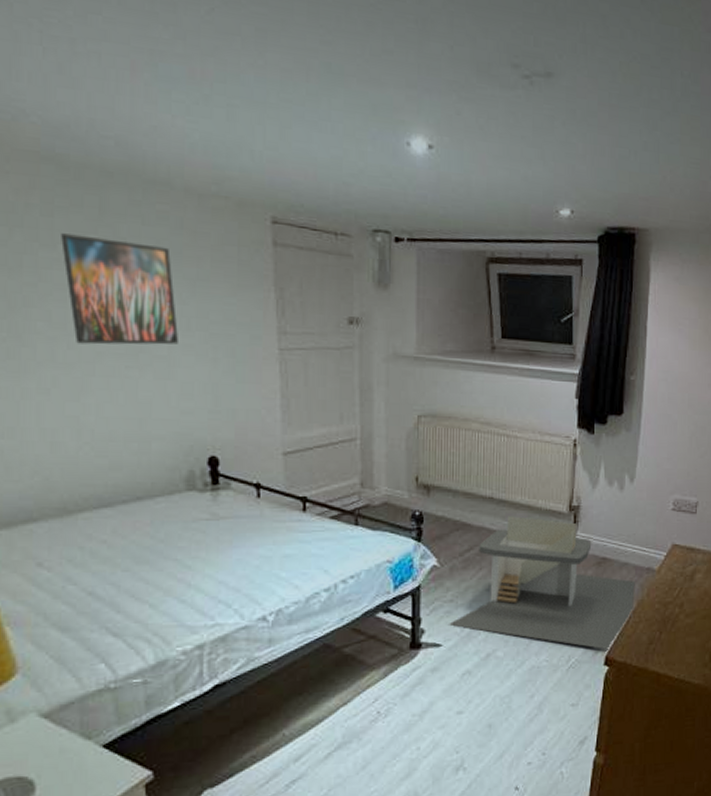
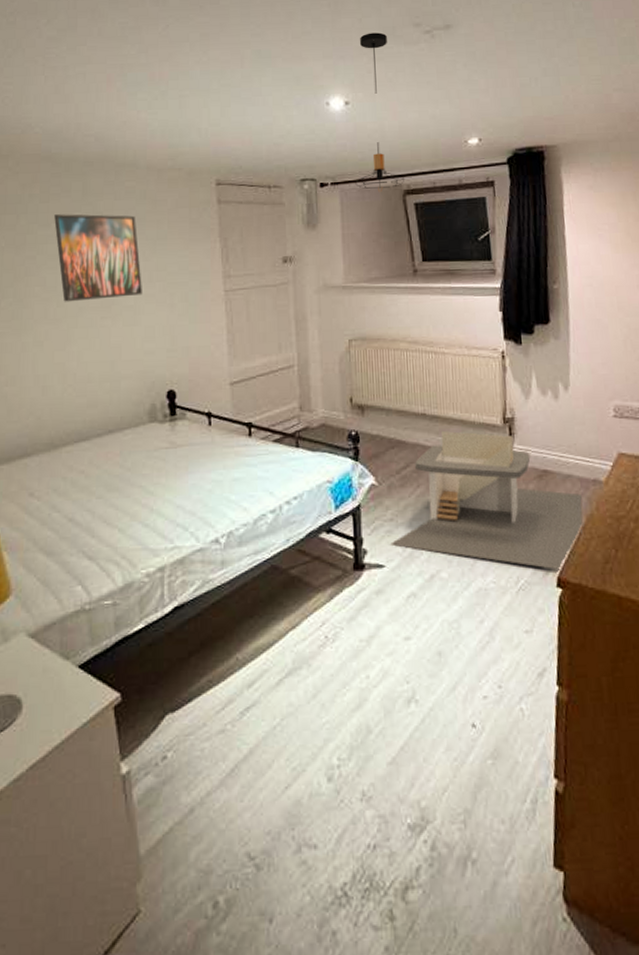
pendant light: none [435,65,489,256] -> present [355,32,404,192]

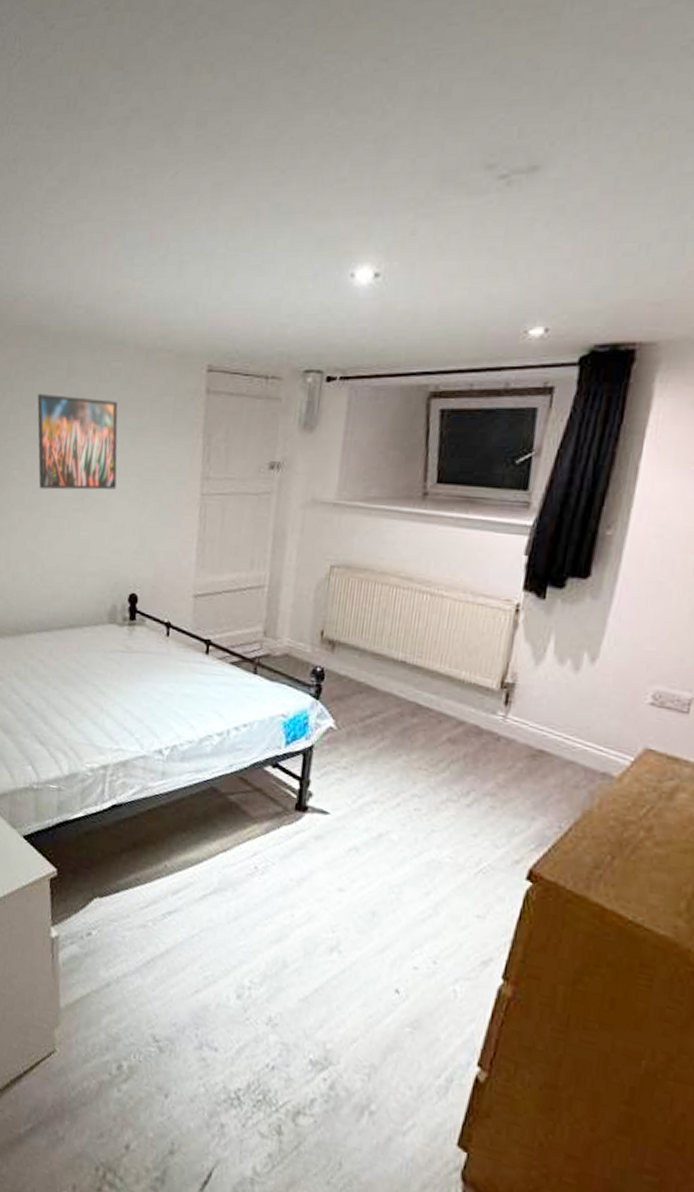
pendant light: present [355,32,404,192] -> none [370,178,446,392]
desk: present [389,431,583,570] -> none [338,685,582,863]

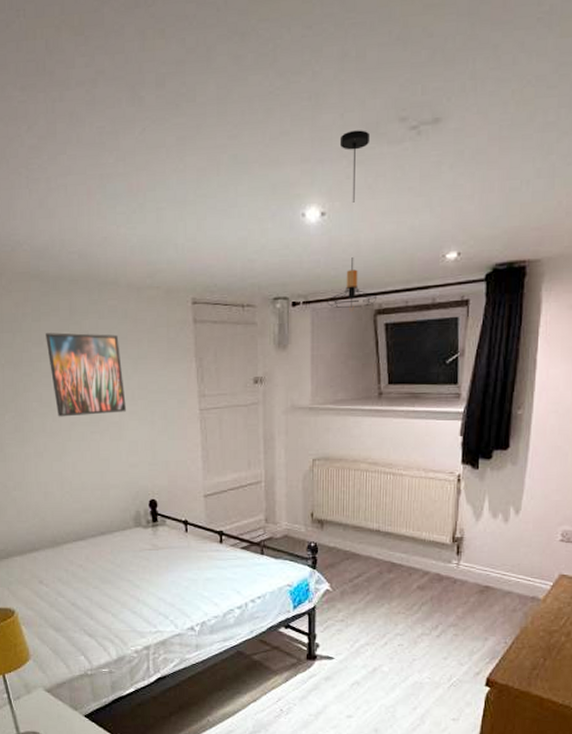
pendant light: none [370,178,446,392] -> present [327,130,376,312]

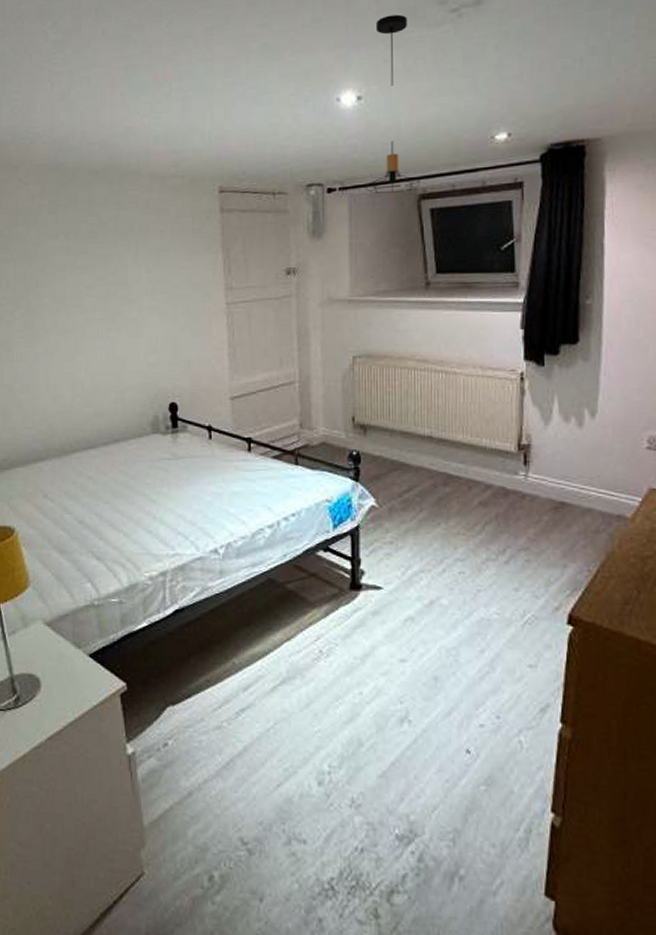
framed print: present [46,333,126,417] -> none [62,225,146,313]

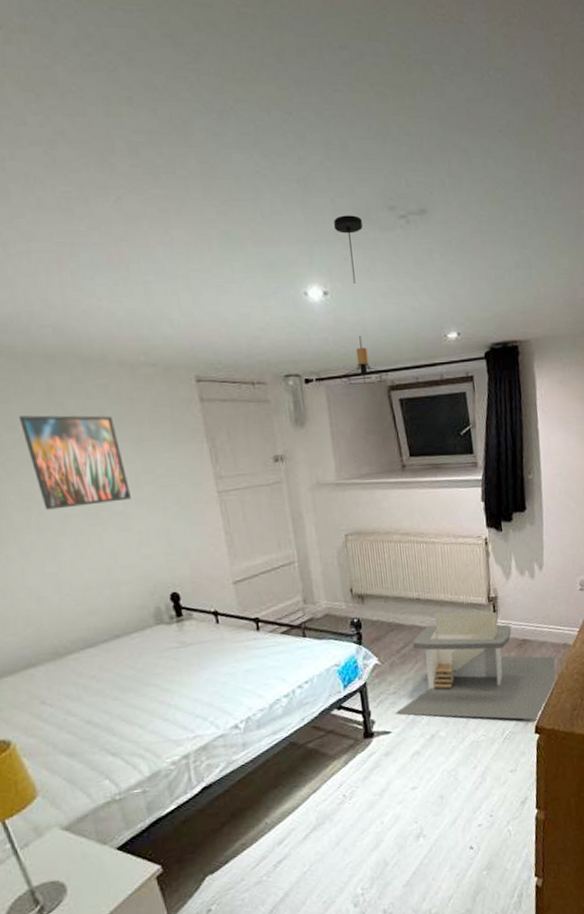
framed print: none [62,225,146,313] -> present [19,415,131,510]
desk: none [388,456,603,607] -> present [394,612,555,720]

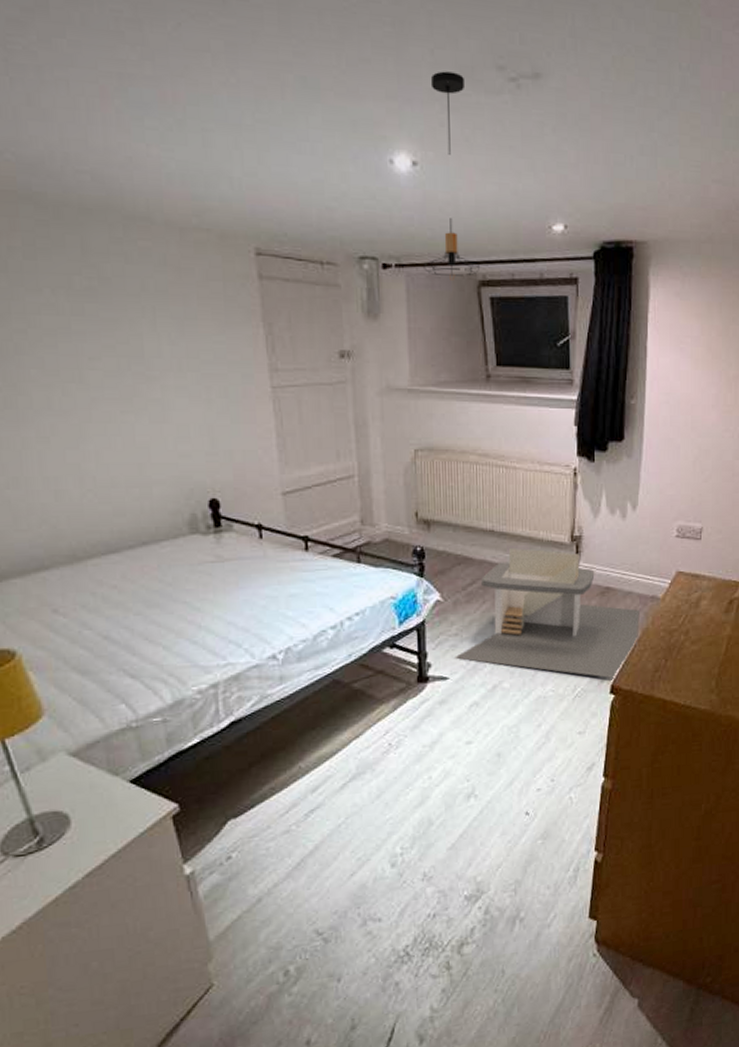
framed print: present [19,415,131,510] -> none [46,276,171,390]

